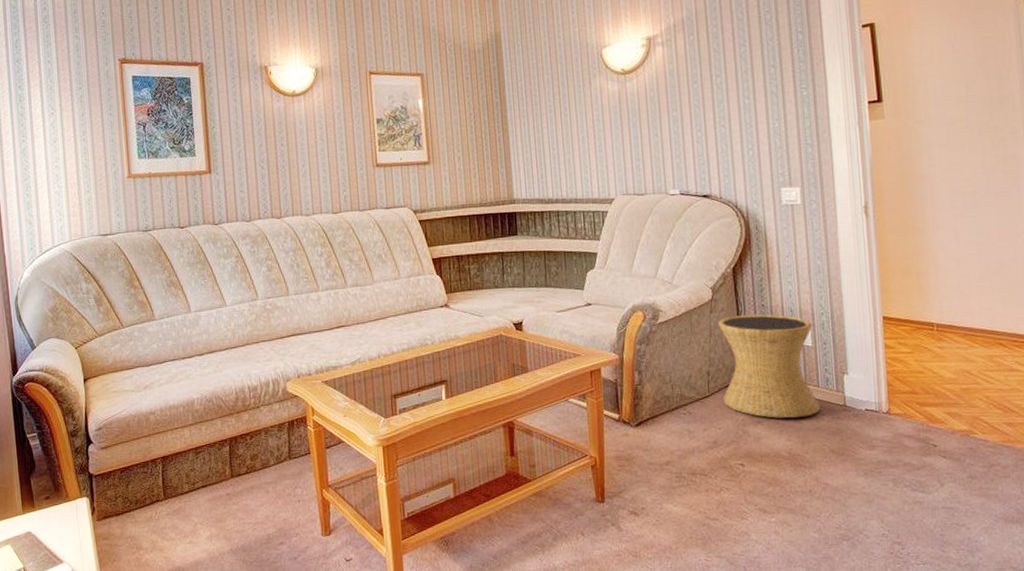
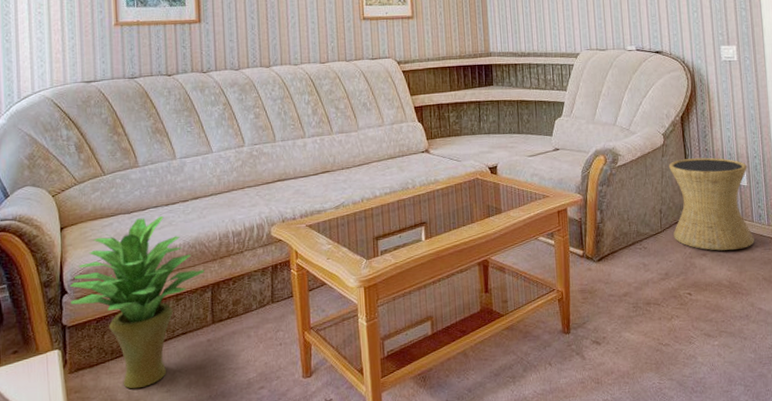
potted plant: none [95,370,222,539] -> present [70,216,204,389]

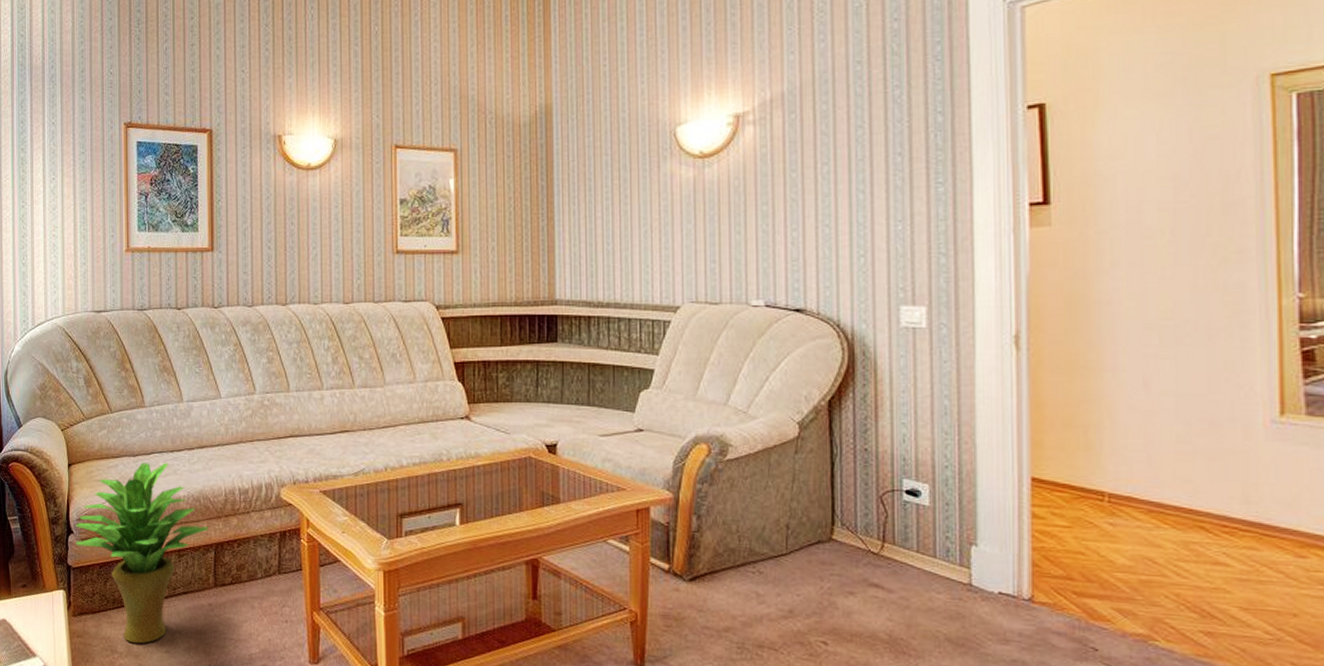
side table: present [669,157,755,251] -> none [805,459,935,593]

